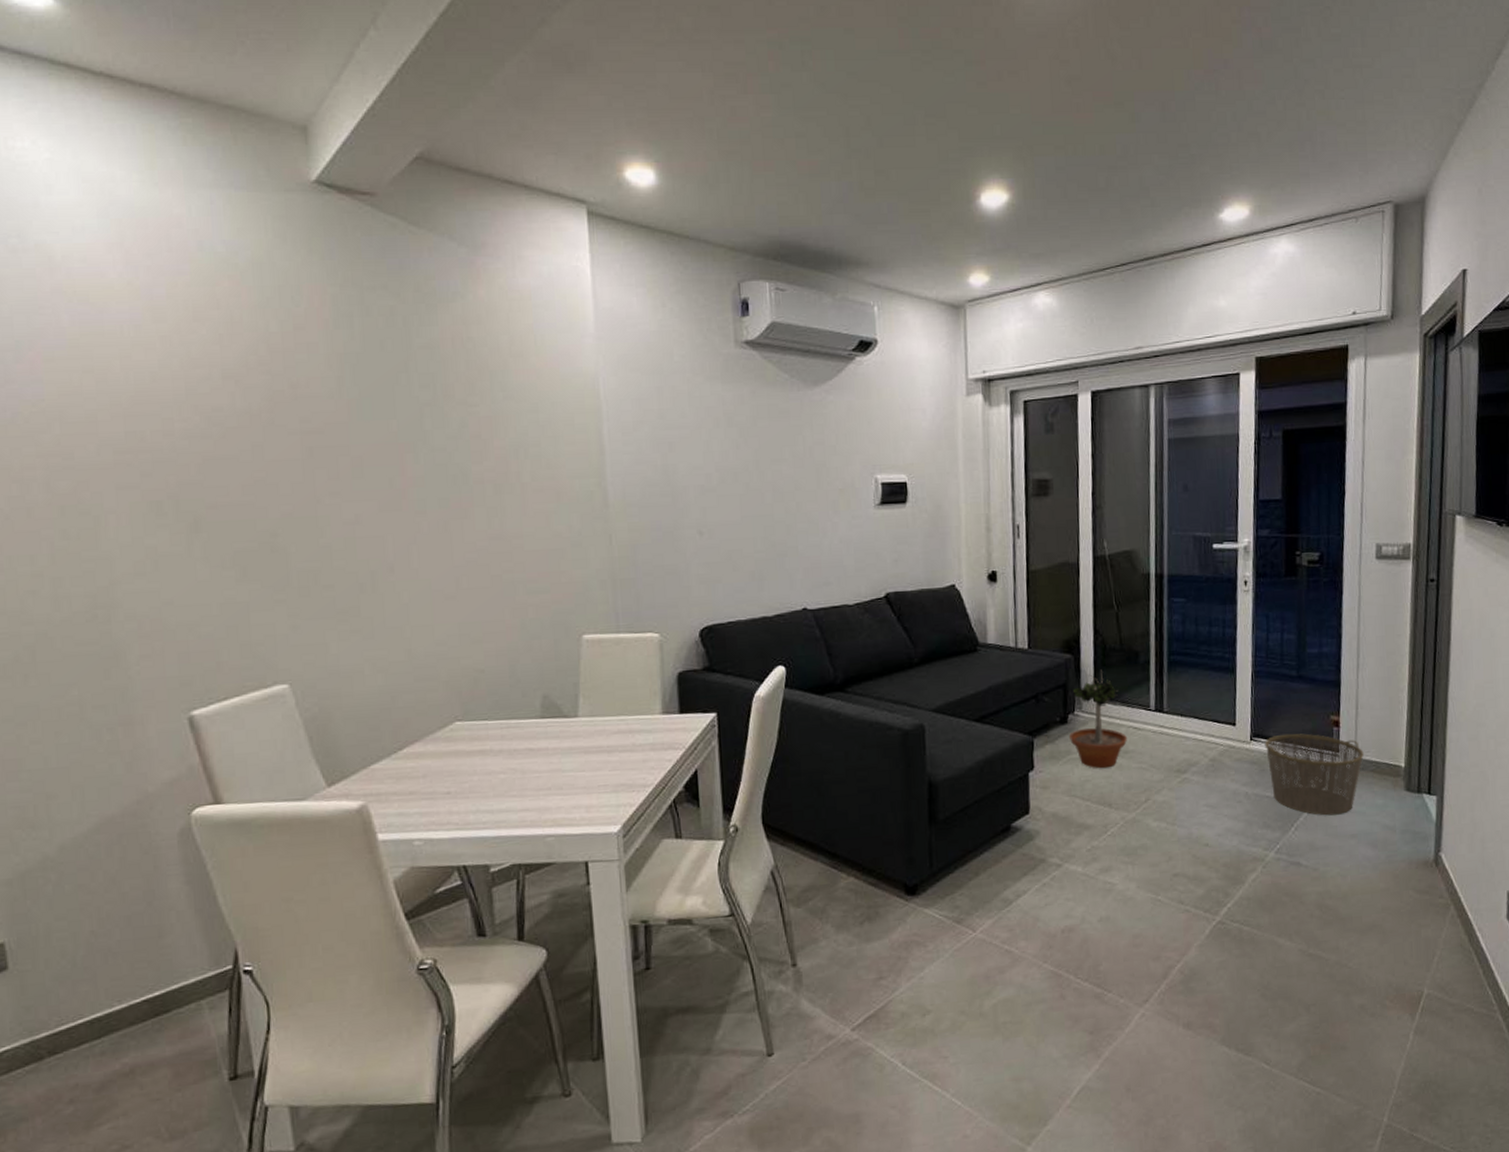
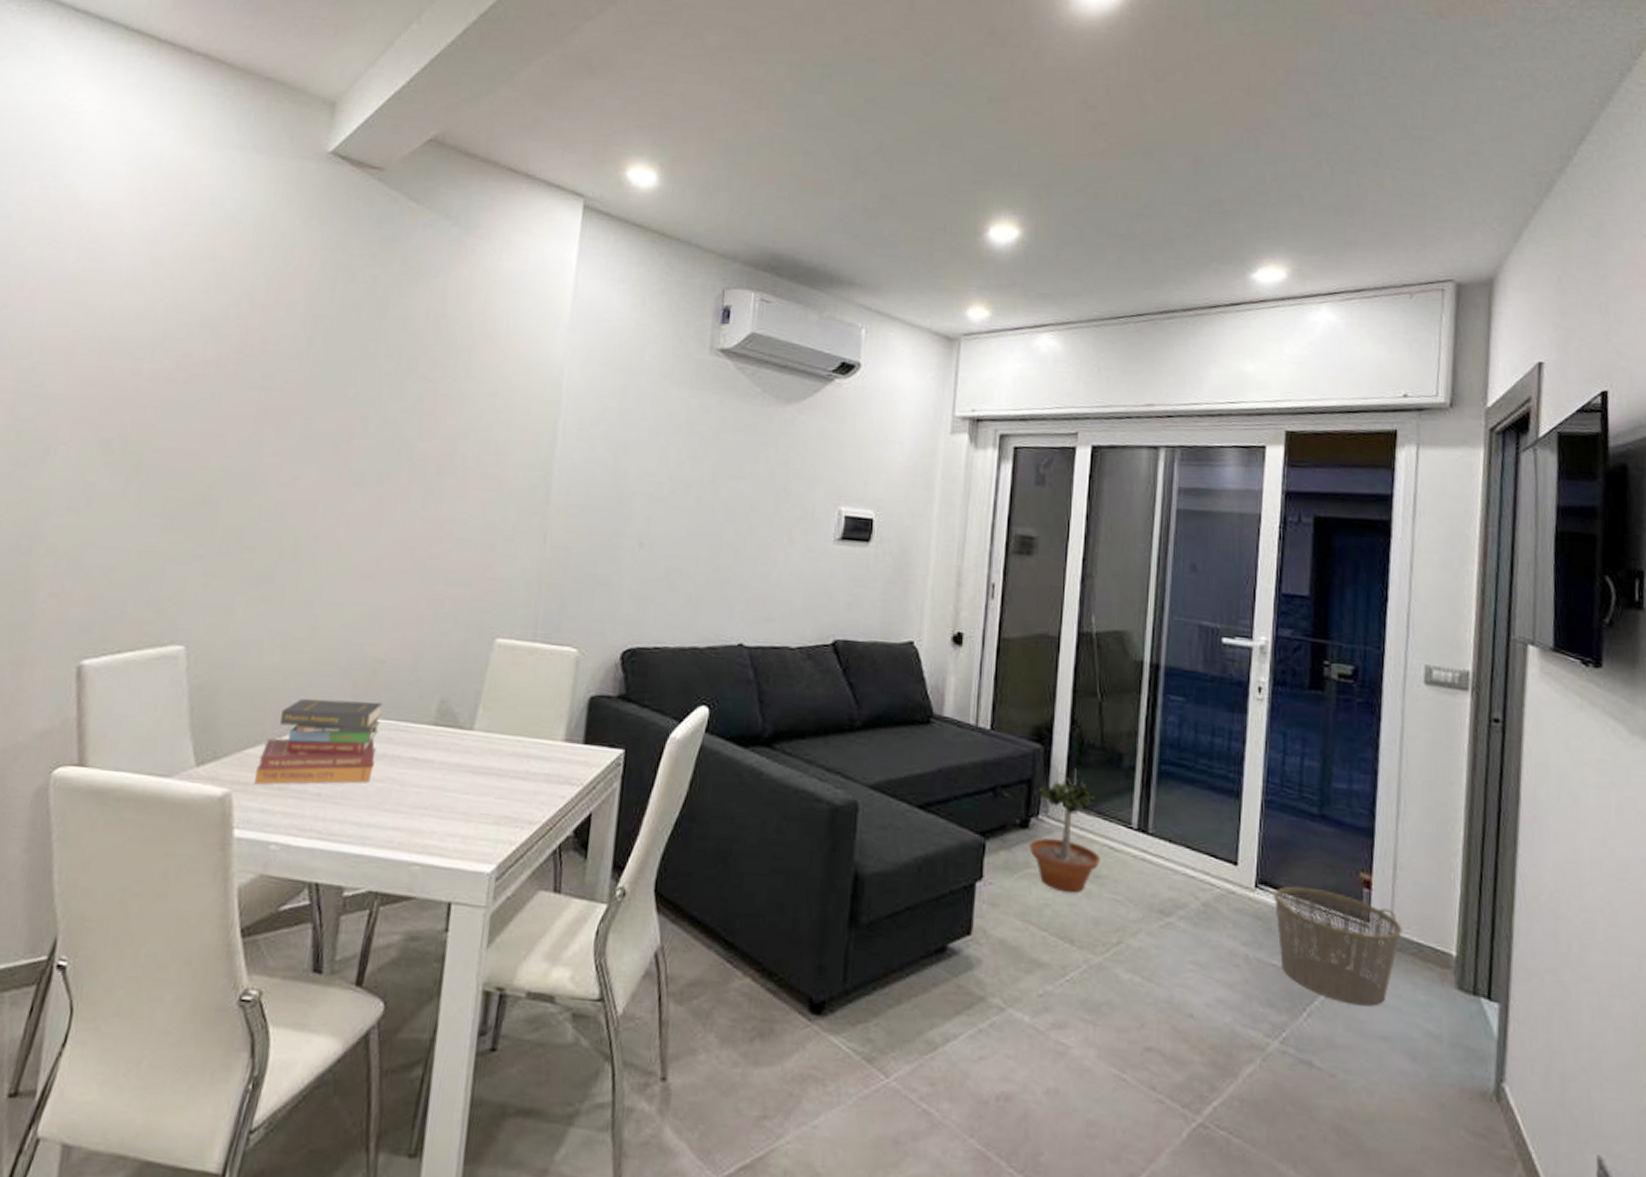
books: none [385,706,494,794] -> present [254,699,383,785]

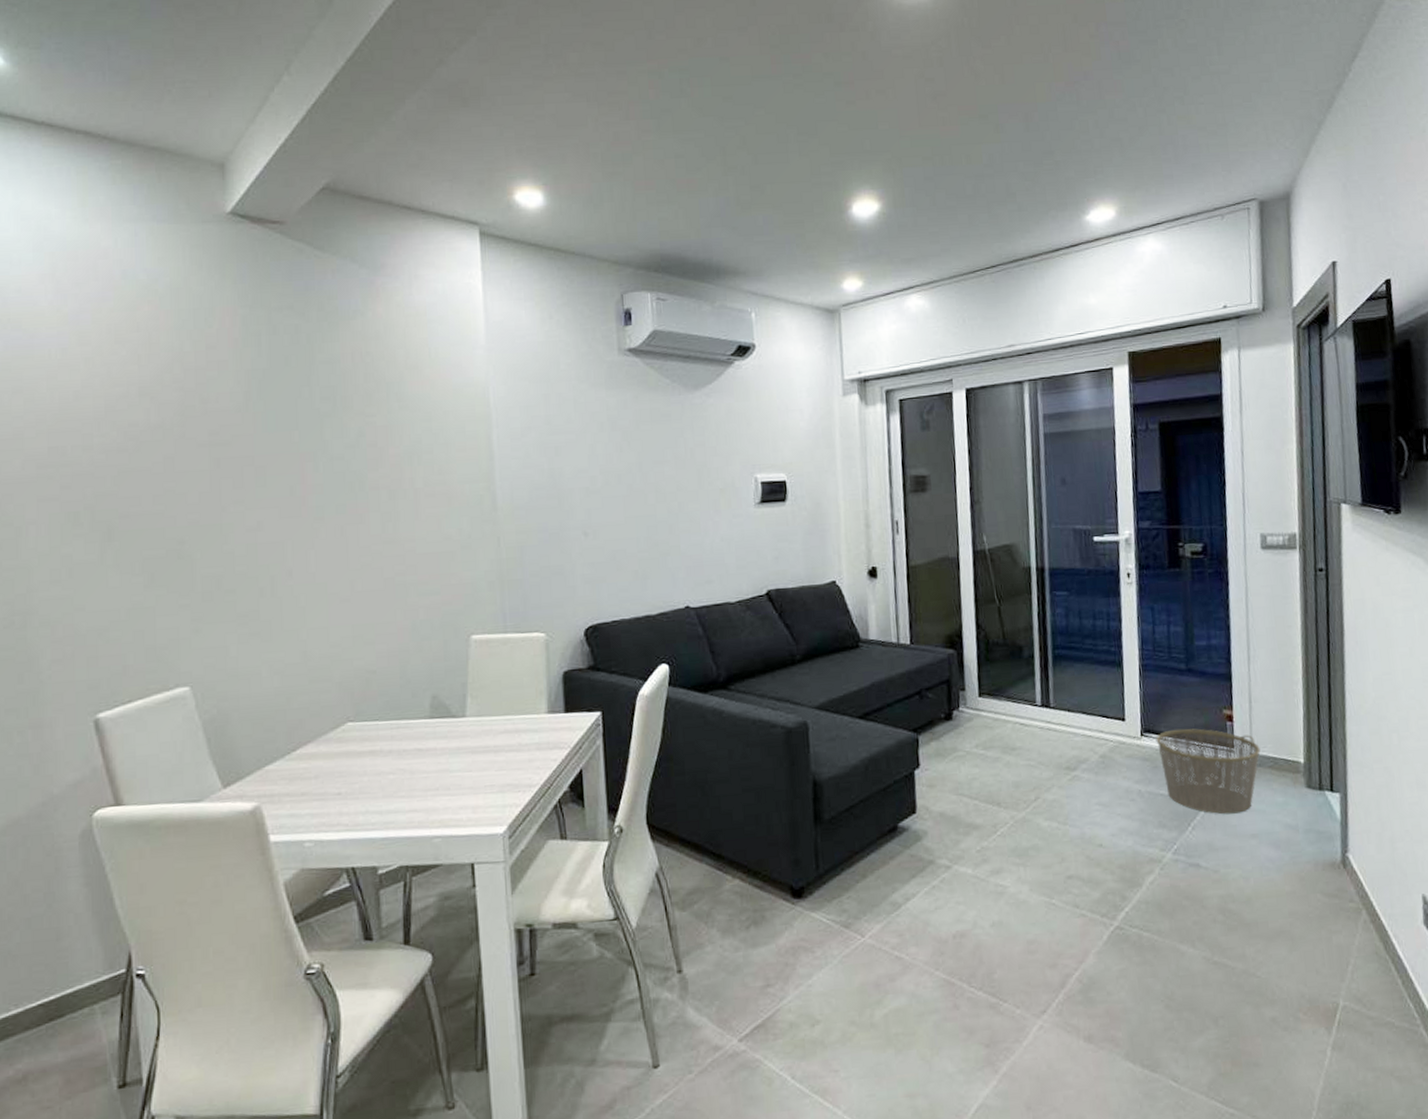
books: present [254,699,383,785] -> none [279,706,383,795]
potted tree: present [1030,768,1102,892] -> none [955,664,1015,766]

